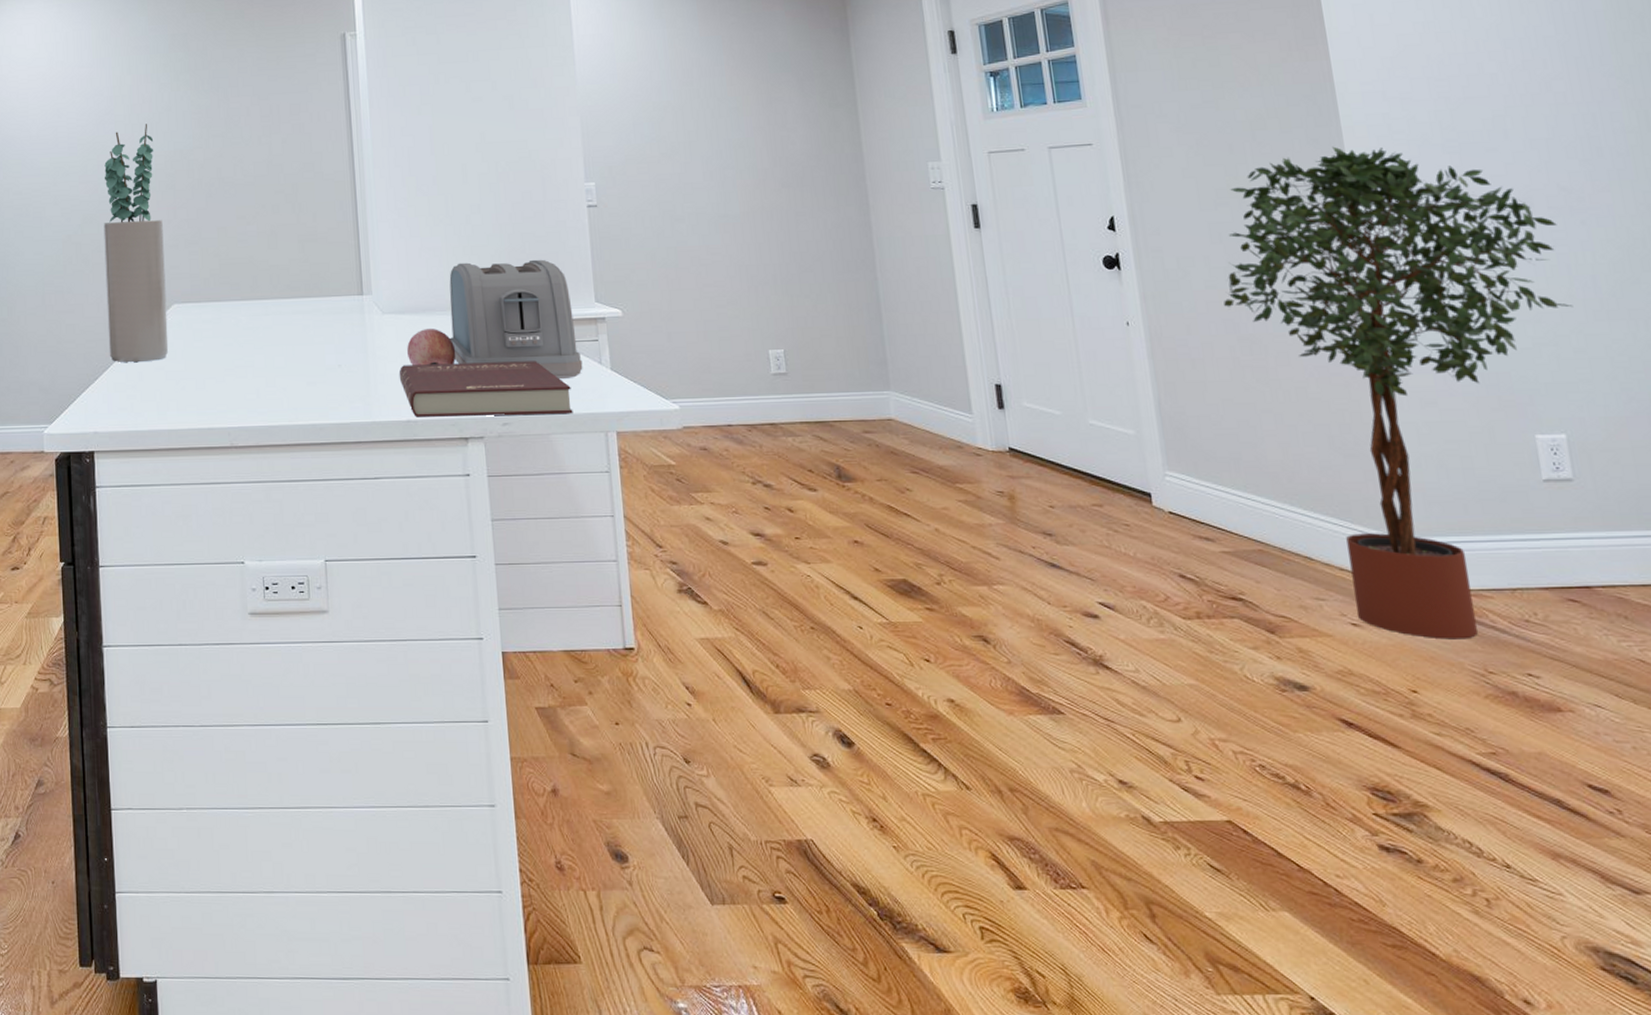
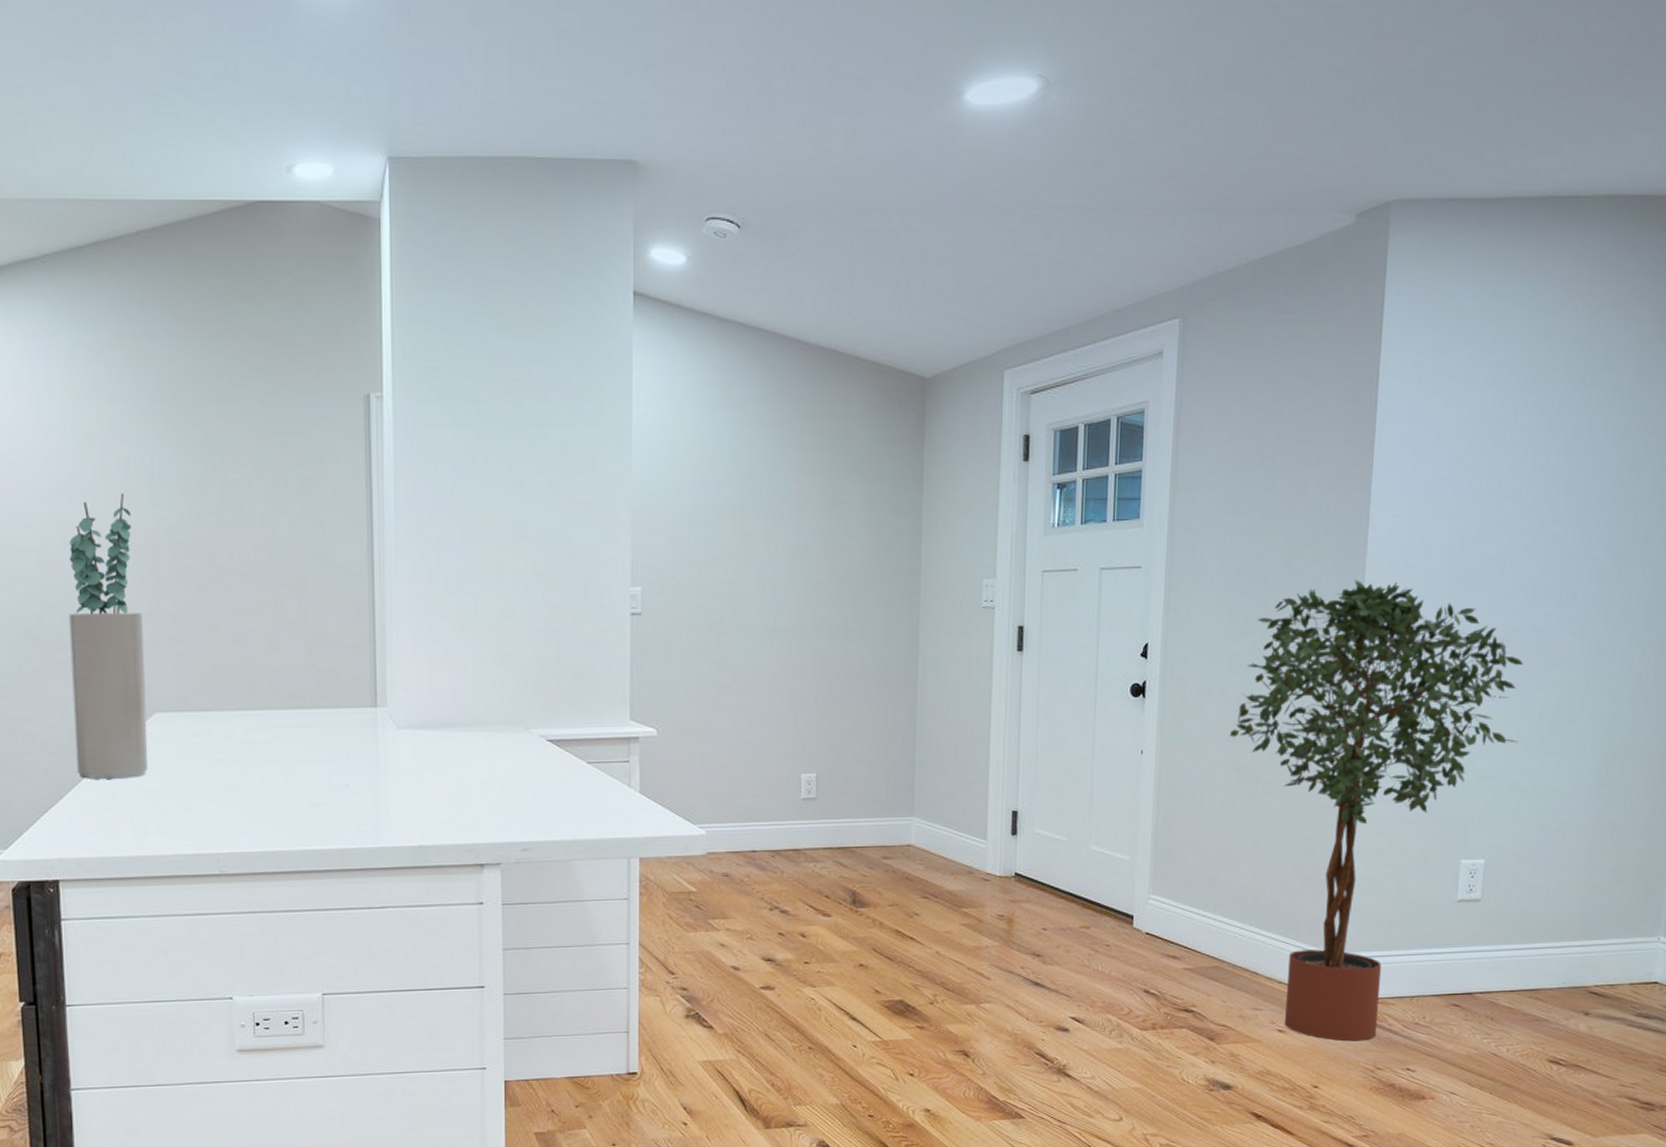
book: present [398,361,573,418] -> none [412,782,597,844]
fruit: present [407,329,456,366] -> none [423,746,477,787]
toaster: present [449,259,583,380] -> none [471,671,611,803]

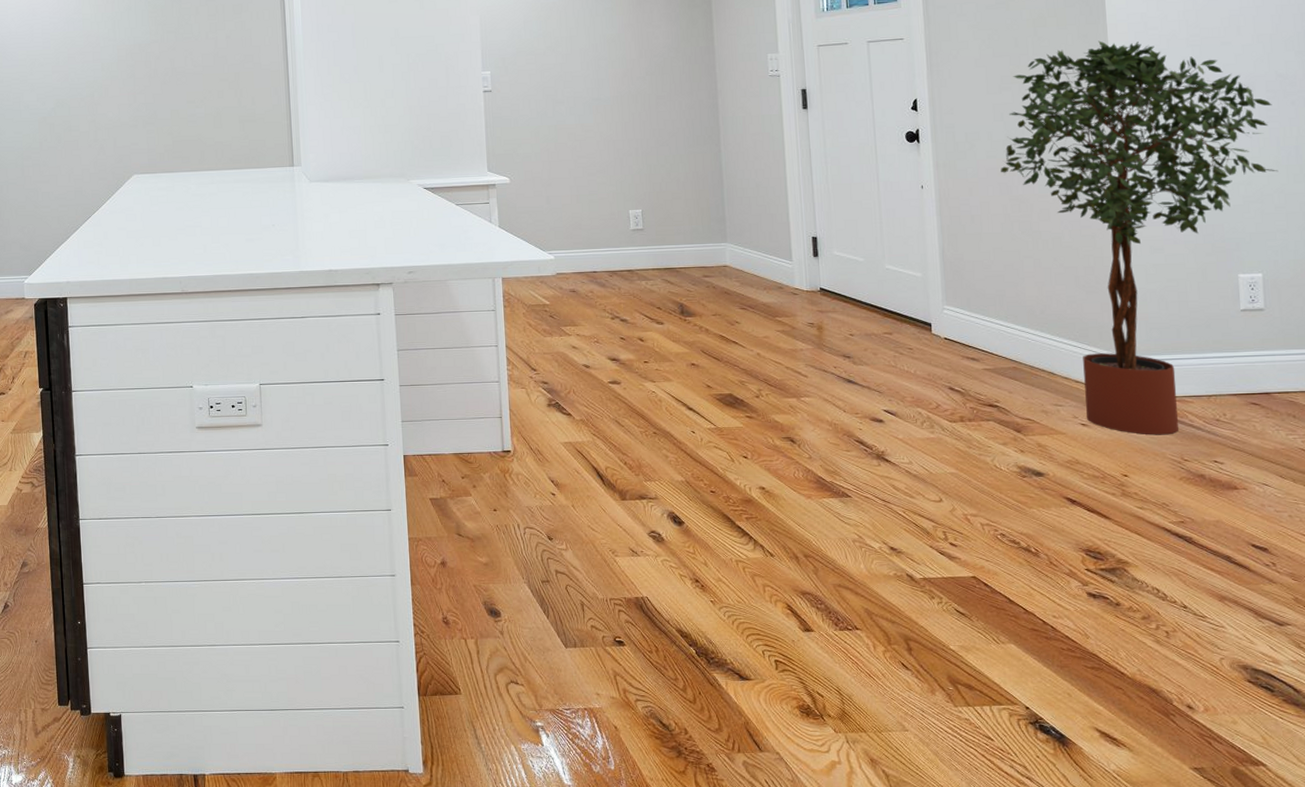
vase: present [68,493,149,780] -> none [73,21,130,224]

